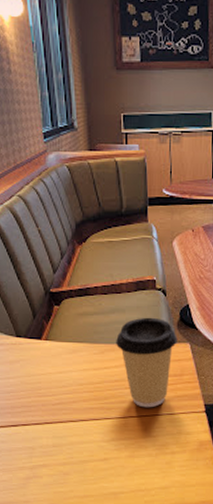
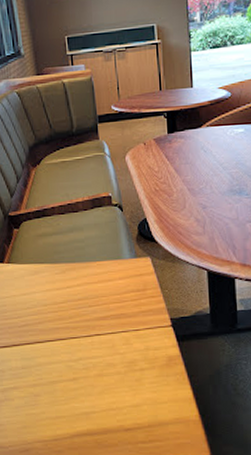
coffee cup: present [116,317,177,408] -> none [76,233,138,325]

